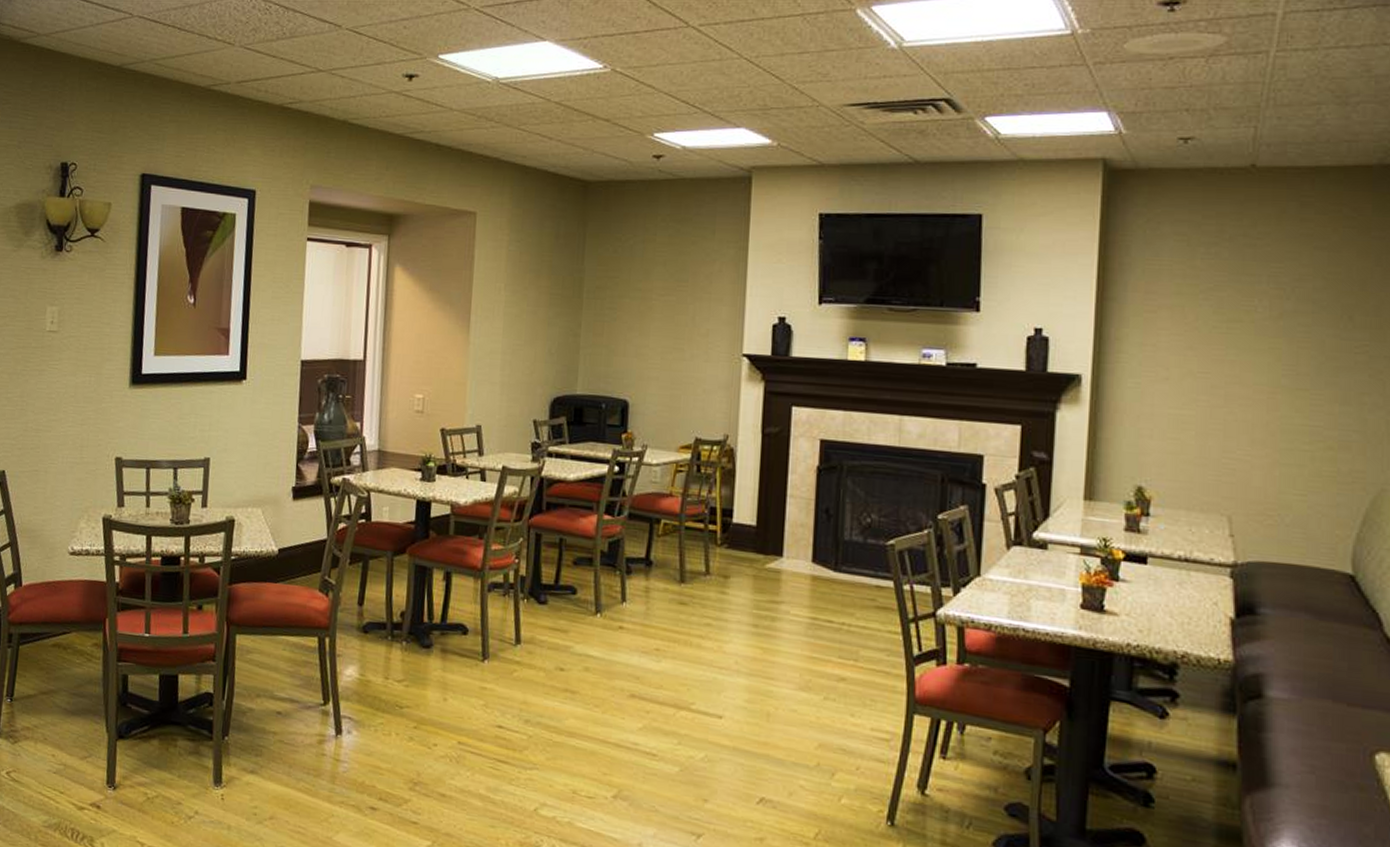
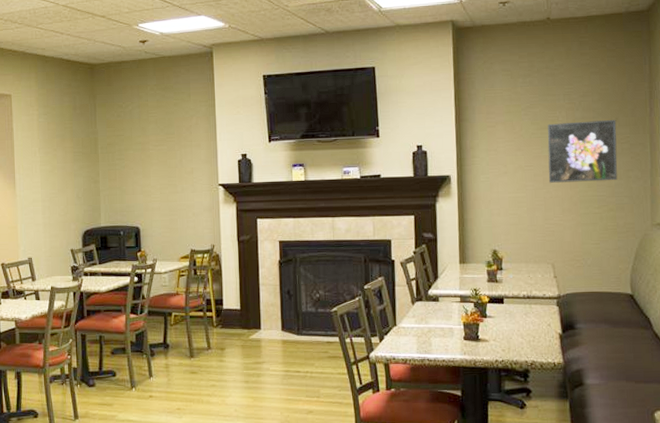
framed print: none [1233,315,1350,407] -> present [547,119,618,183]

